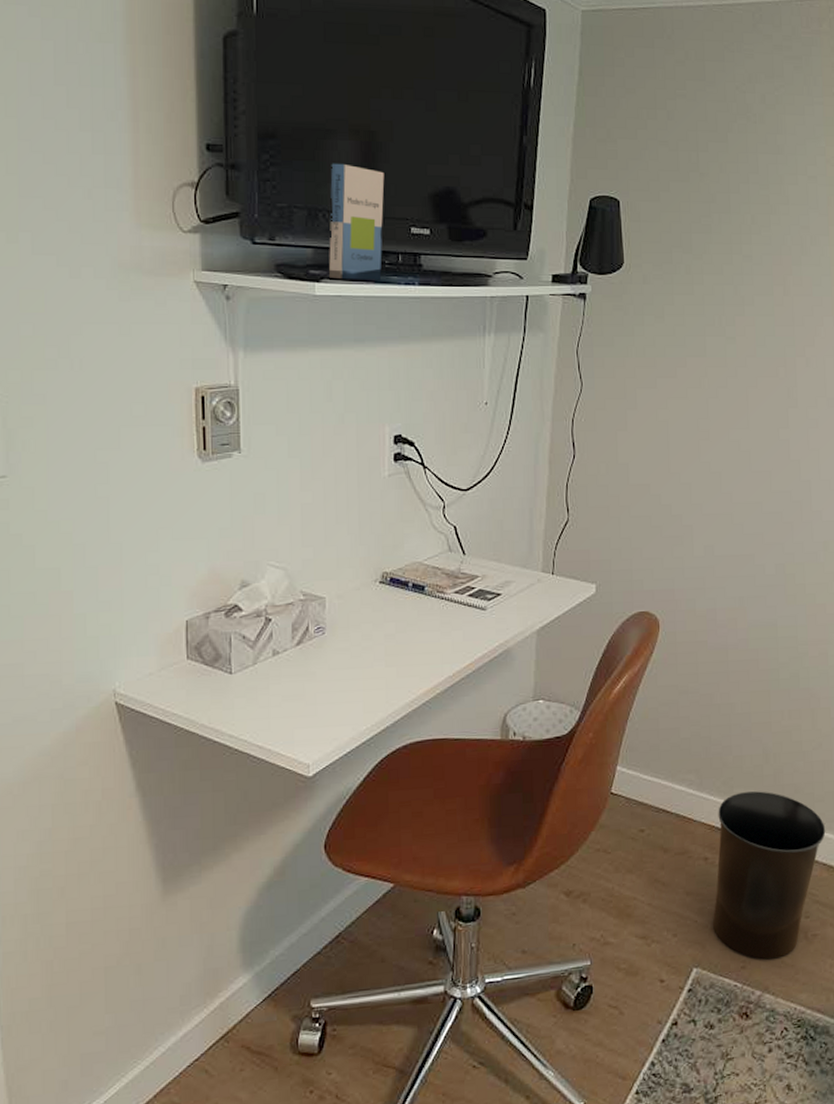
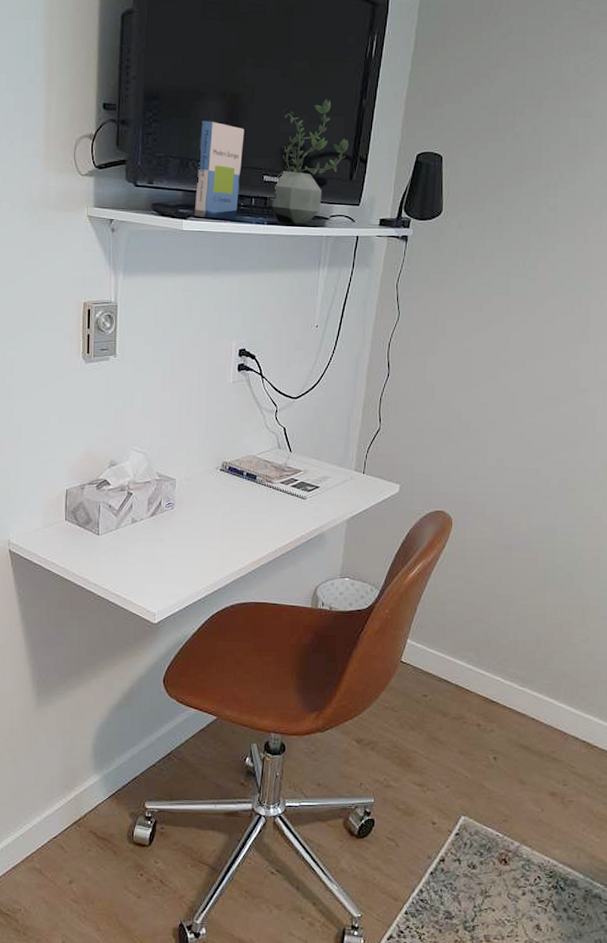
potted plant: none [417,136,510,285] -> present [267,99,349,226]
waste bin: present [713,791,826,960] -> none [481,672,587,817]

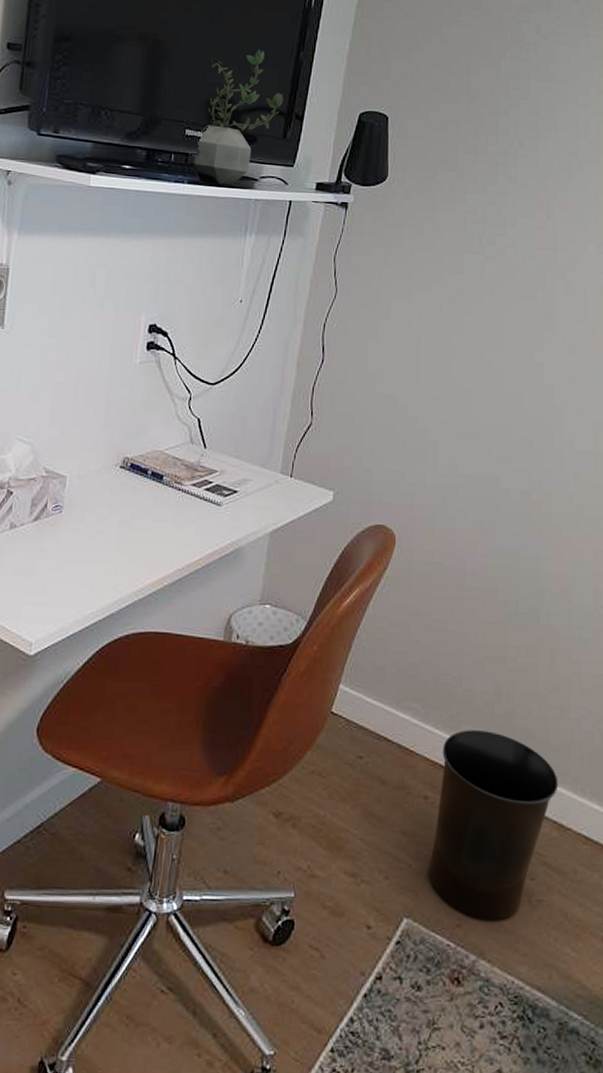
book: present [195,120,245,220] -> none [105,66,166,177]
waste bin: none [481,672,587,817] -> present [429,730,559,921]

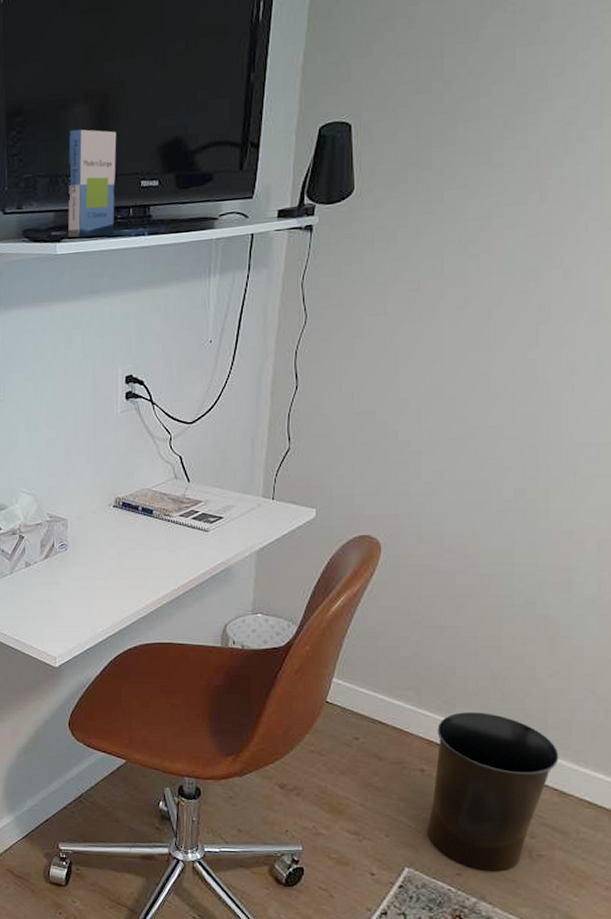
book: none [105,66,166,177] -> present [68,129,117,238]
potted plant: present [188,49,283,187] -> none [147,80,237,232]

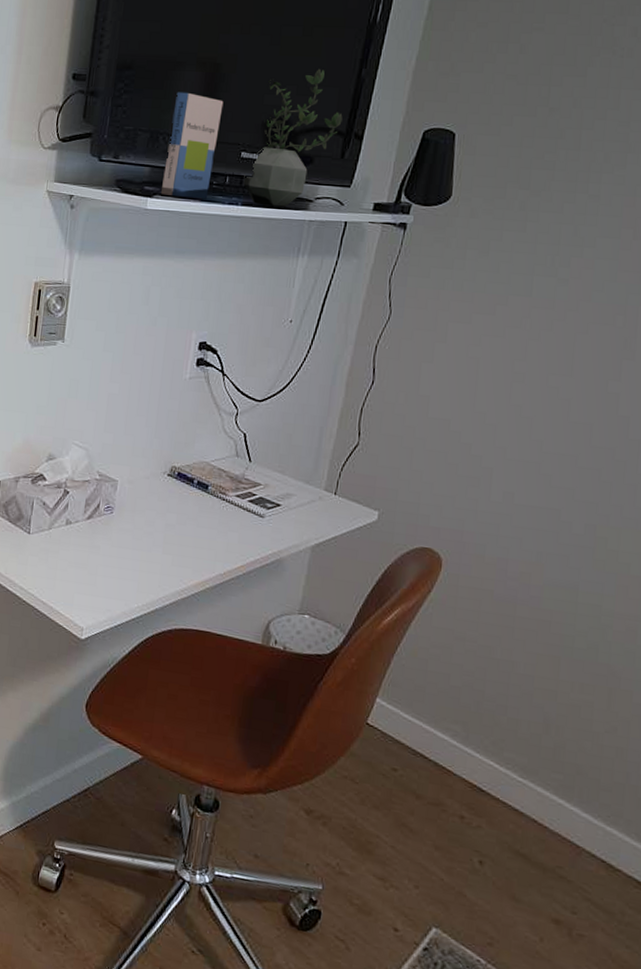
potted plant: none [147,80,237,232] -> present [243,68,343,208]
waste bin: present [428,712,559,872] -> none [461,757,610,948]

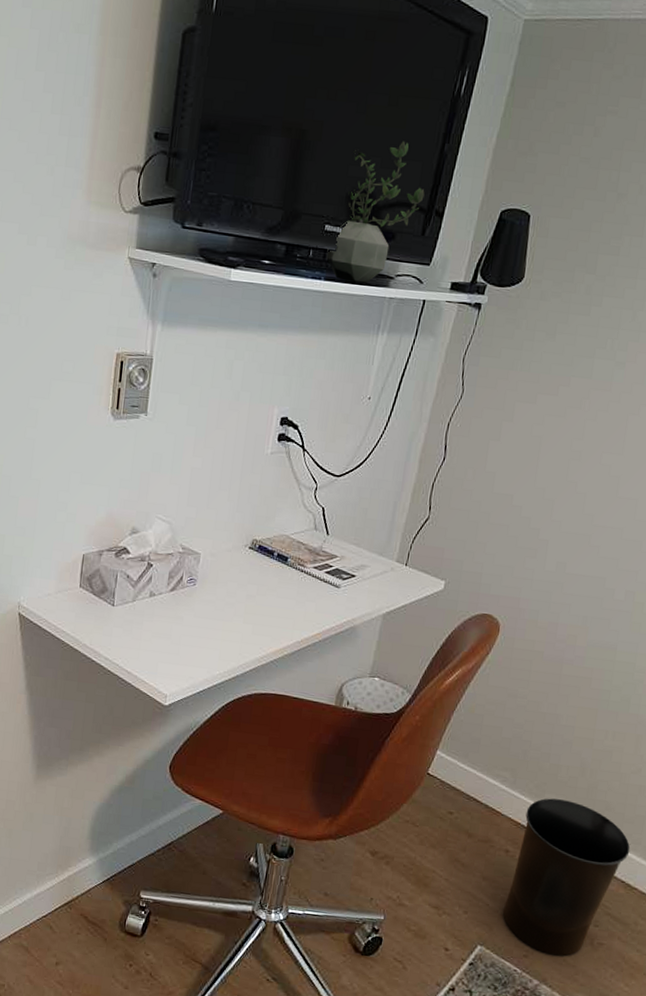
book: present [161,92,224,199] -> none [245,158,309,272]
waste bin: none [461,757,610,948] -> present [503,798,631,956]

